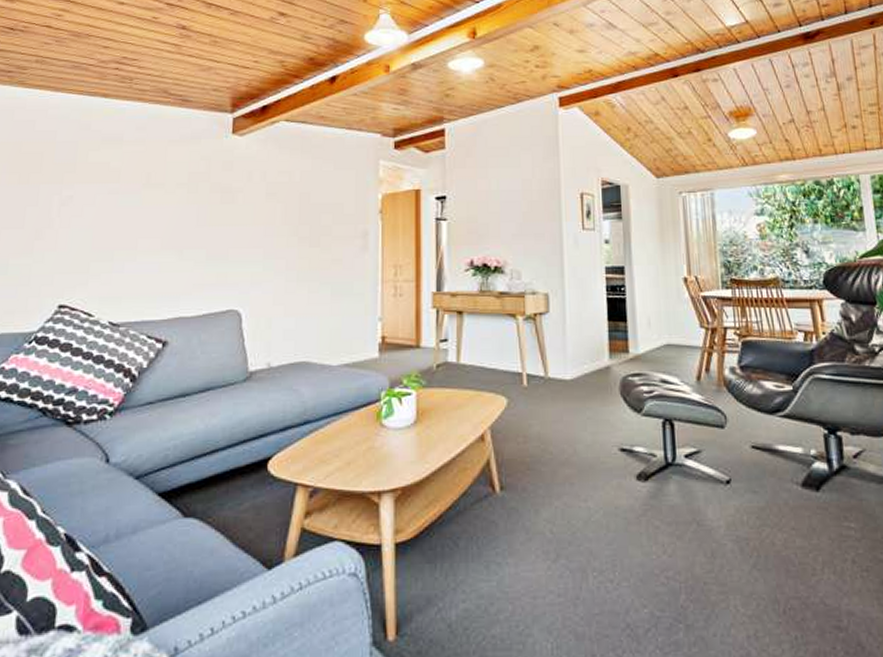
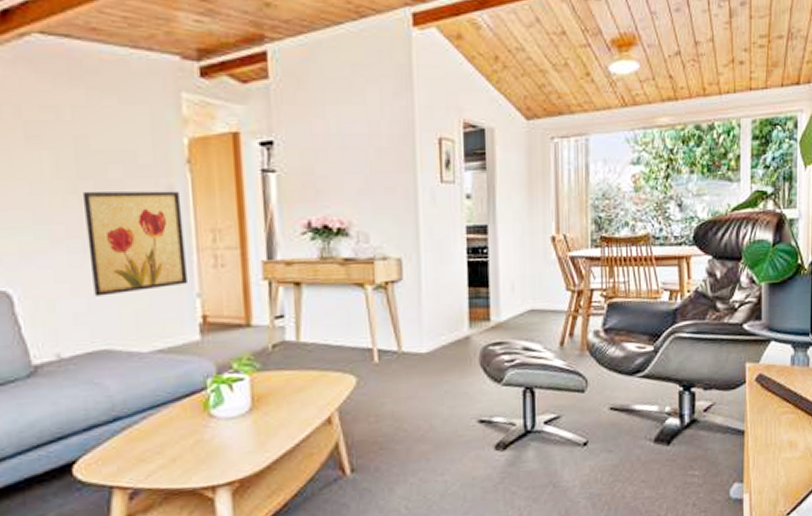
wall art: none [300,234,373,317] -> present [82,191,189,297]

